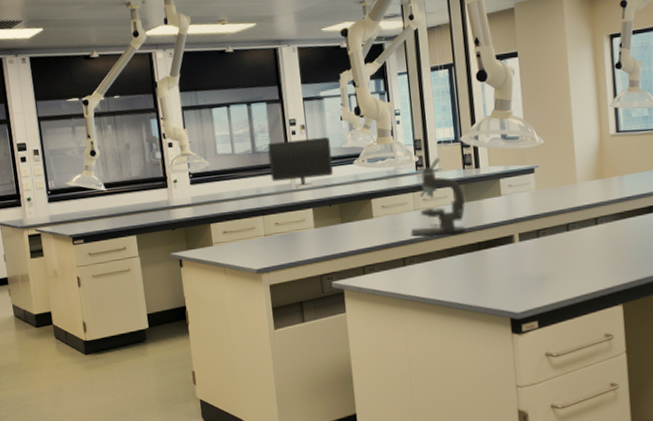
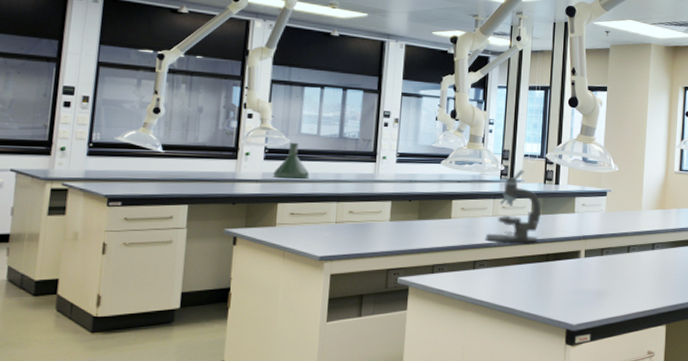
flask: none [201,163,233,201] -> present [273,142,310,180]
computer monitor: present [267,137,333,187] -> none [354,130,422,178]

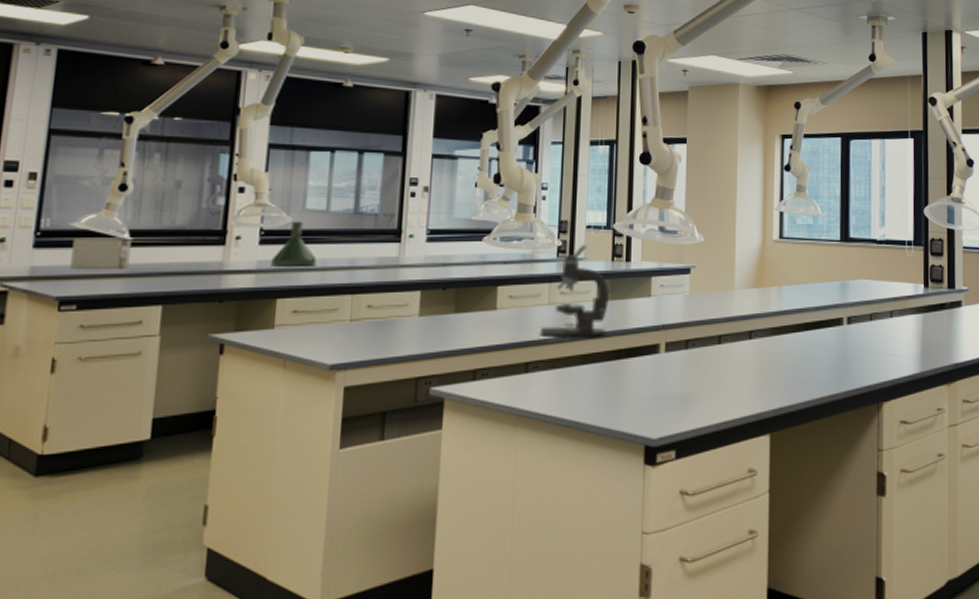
box: none [116,149,164,176] -> present [70,237,132,271]

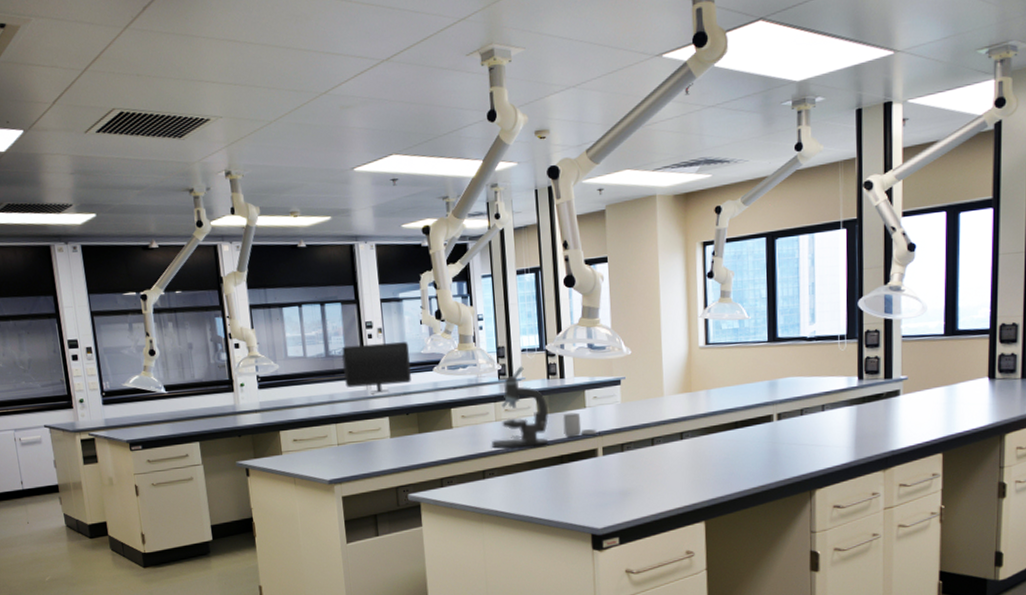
box: present [70,237,132,271] -> none [128,392,170,419]
flask: present [271,221,317,268] -> none [269,367,305,407]
computer monitor: none [373,203,459,261] -> present [342,341,411,394]
jar: none [624,301,661,329] -> present [563,412,597,438]

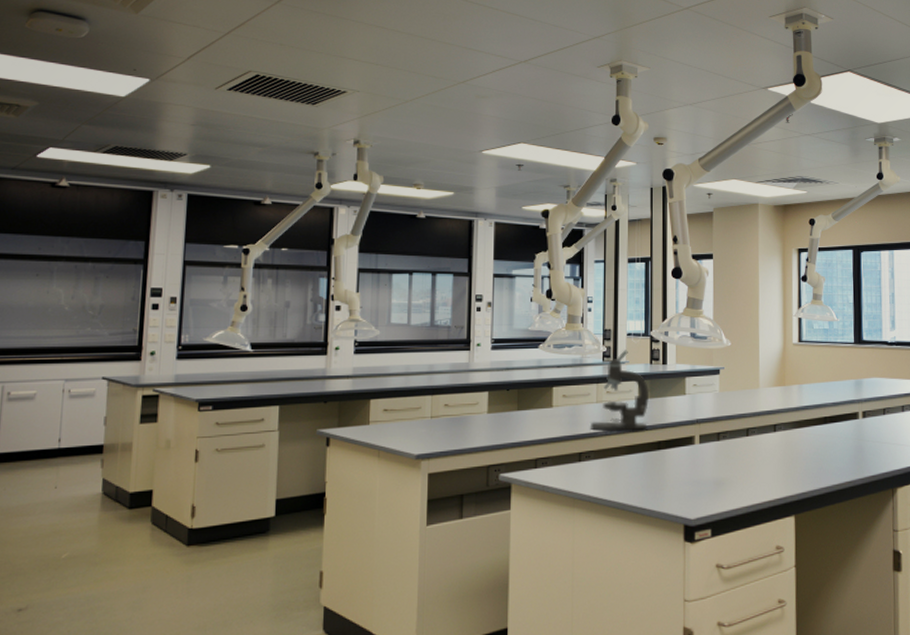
computer monitor: present [342,341,411,394] -> none [447,316,517,366]
jar: present [563,412,597,438] -> none [663,399,695,424]

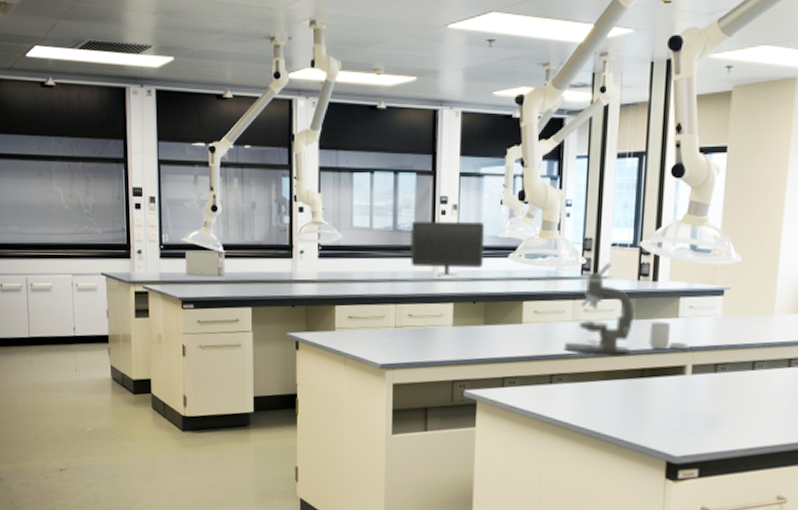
box: none [206,350,253,377] -> present [185,250,225,278]
computer monitor: none [447,316,517,366] -> present [411,221,485,276]
jar: none [663,399,695,424] -> present [649,321,689,350]

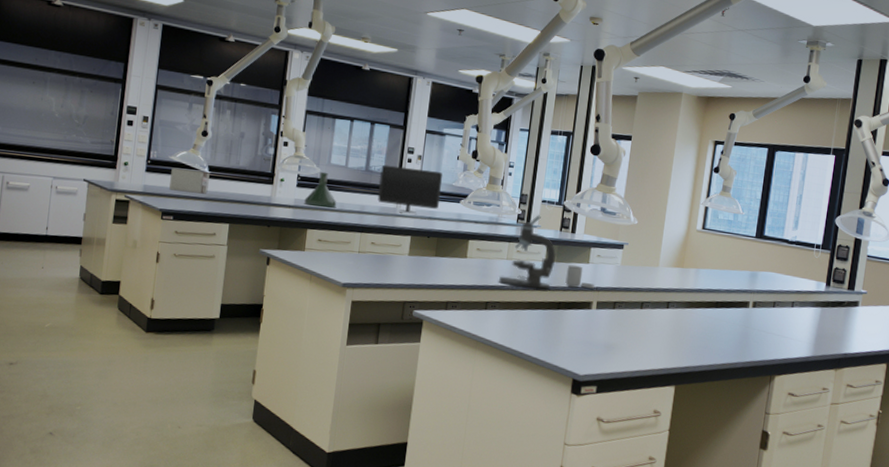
flask: none [328,237,365,279] -> present [304,171,337,208]

